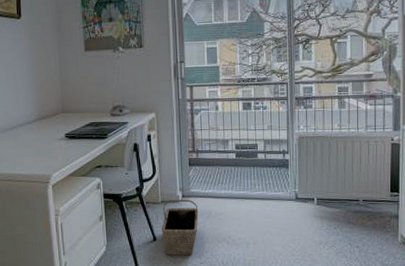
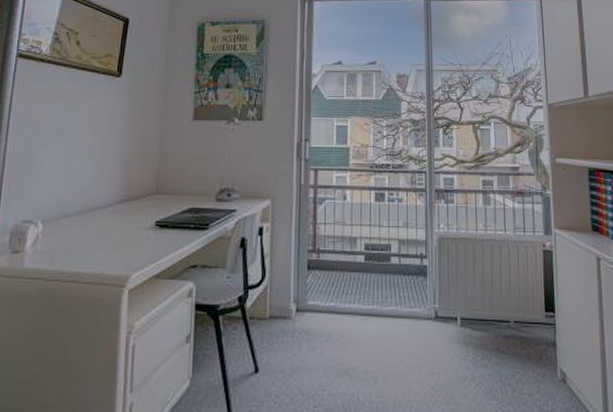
basket: present [161,199,199,256] -> none [266,315,316,395]

